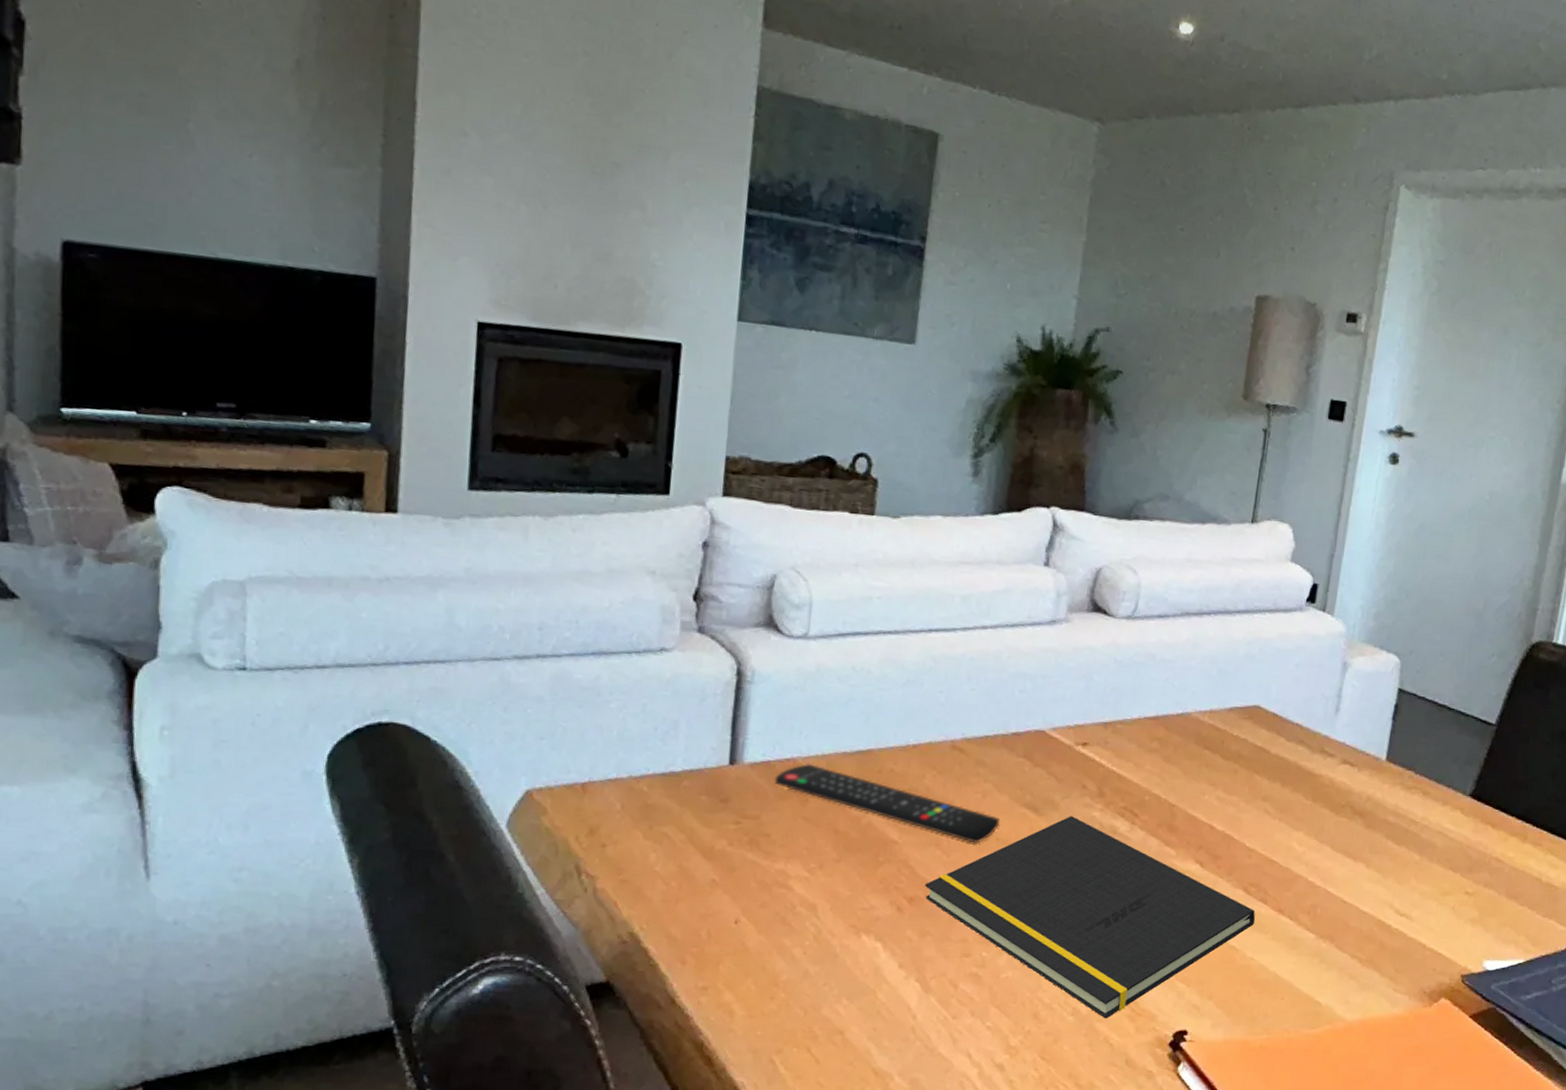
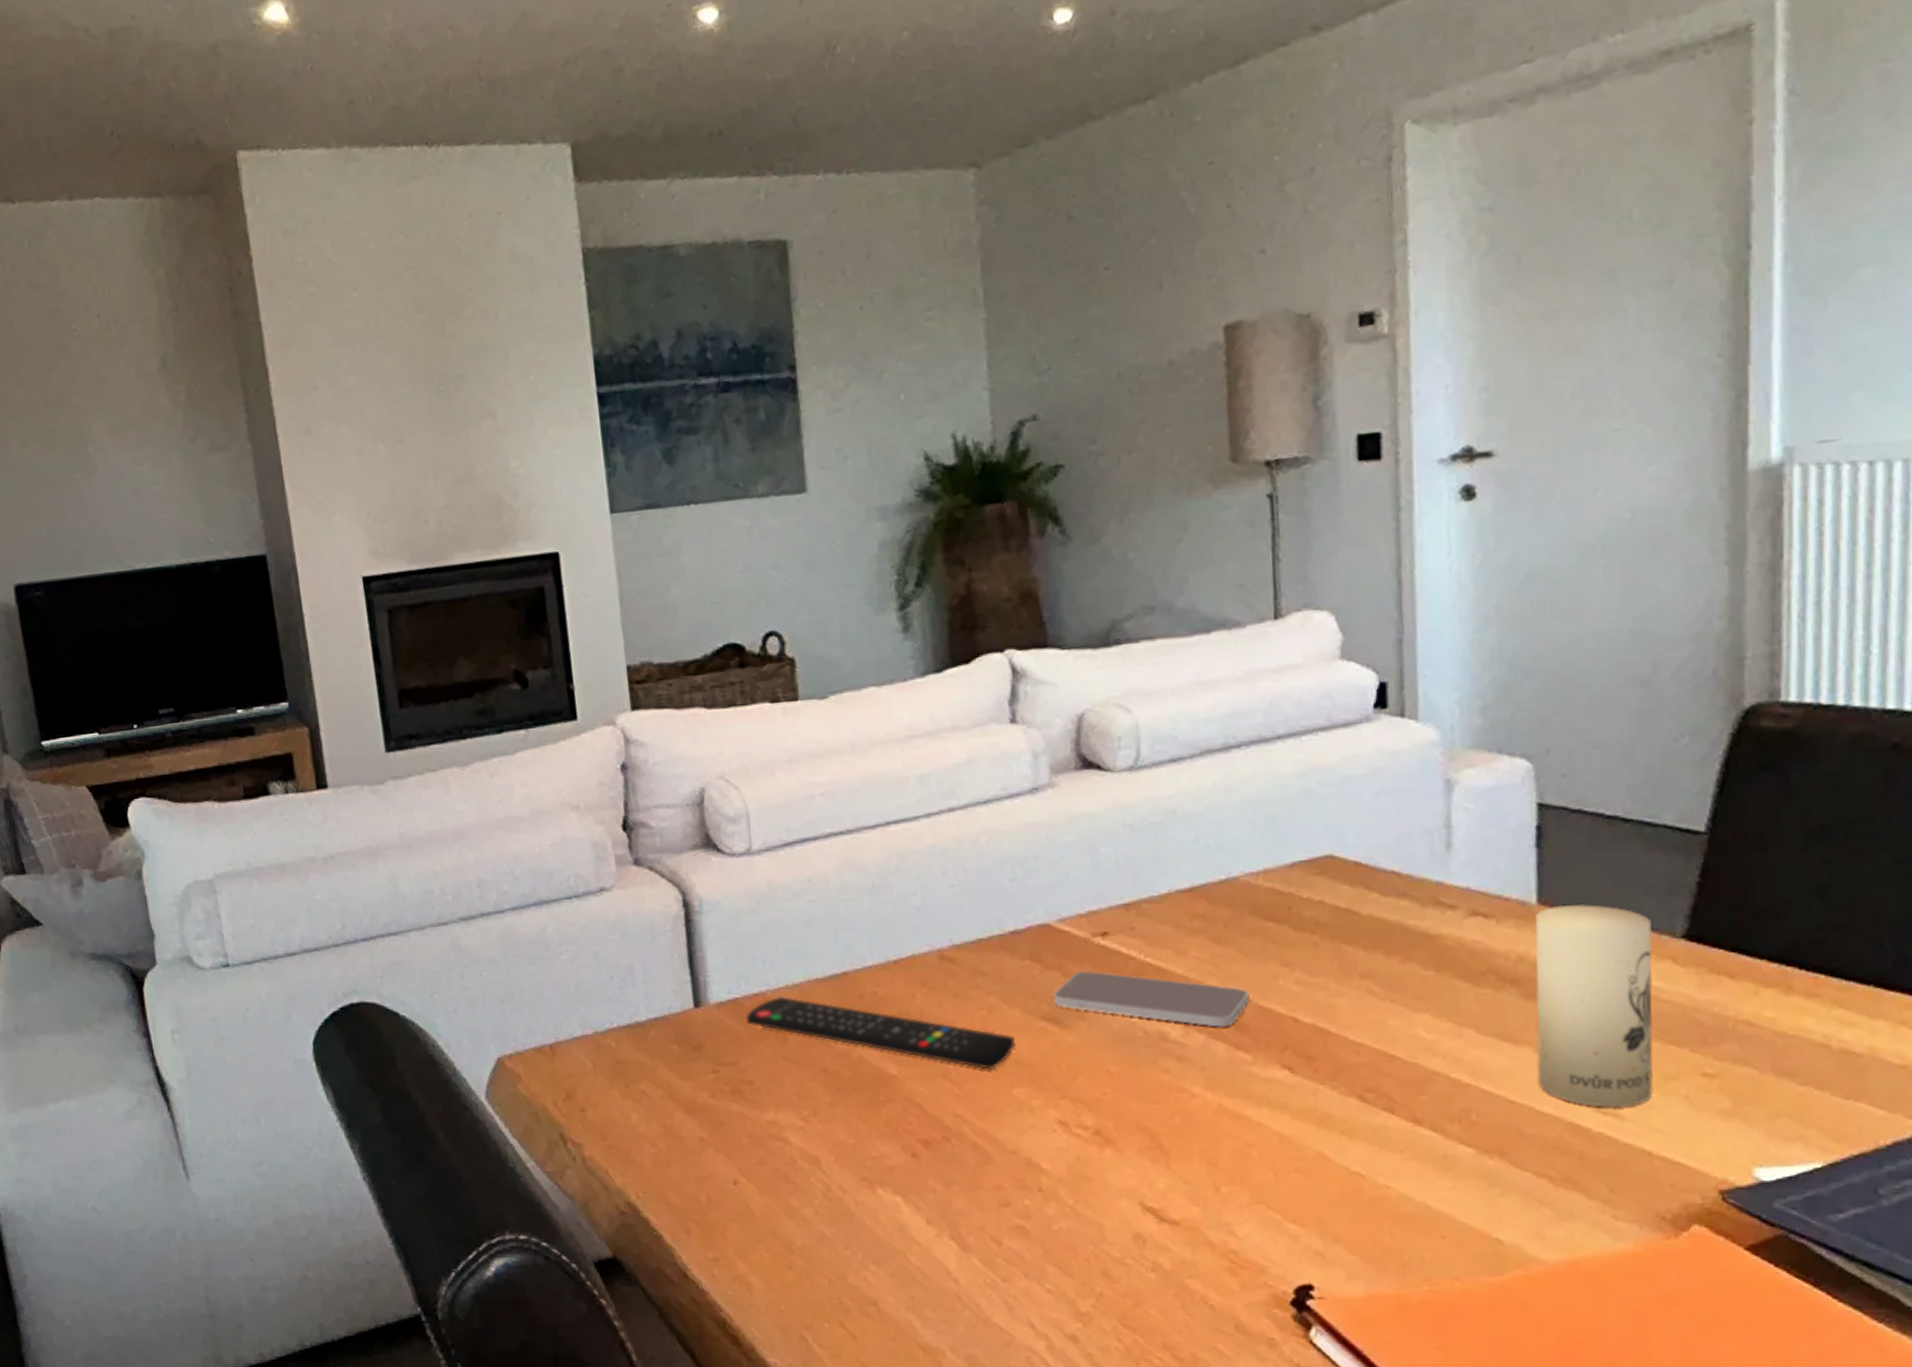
notepad: present [925,816,1256,1019] -> none [939,1024,1383,1274]
smartphone: none [1036,771,1183,827] -> present [1053,970,1250,1028]
candle: none [1364,764,1453,912] -> present [1534,904,1654,1108]

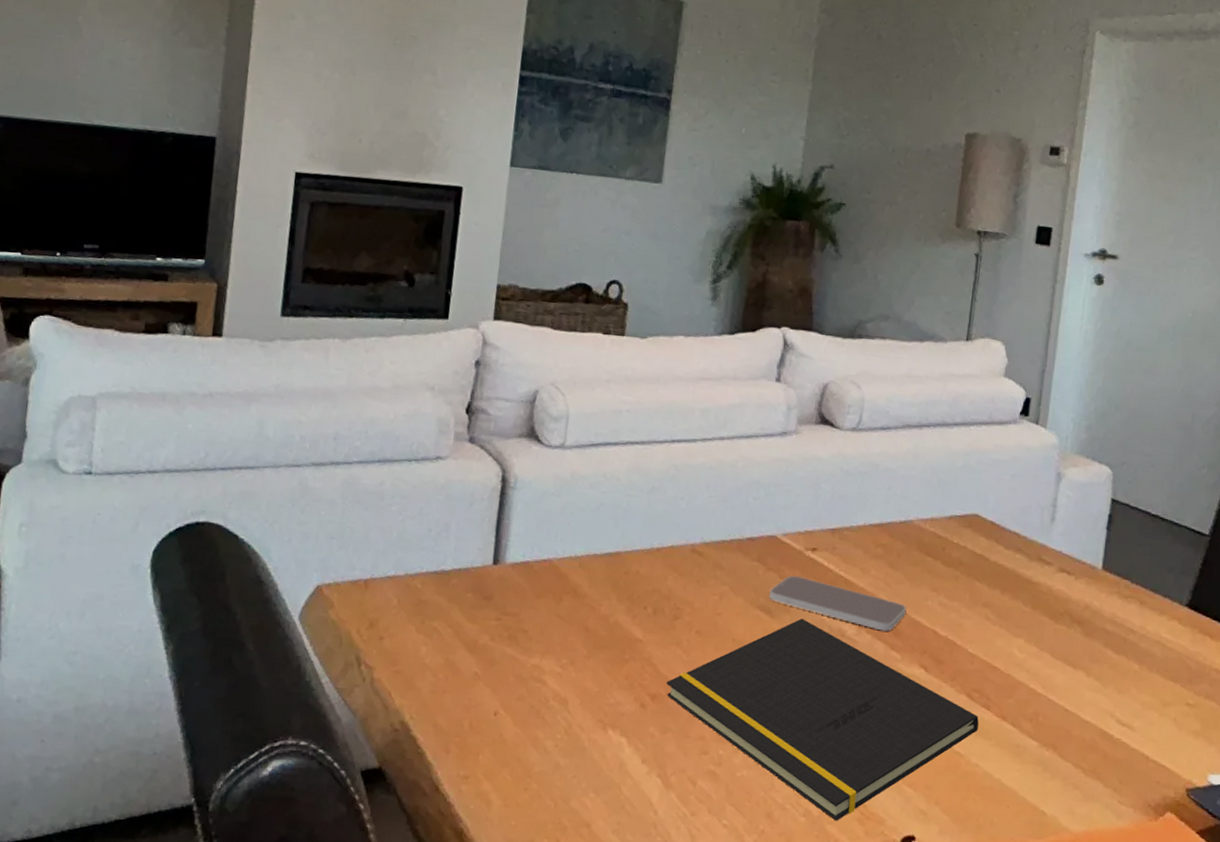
remote control: present [745,995,1017,1070] -> none [532,564,736,644]
notepad: none [939,1024,1383,1274] -> present [666,618,980,821]
candle: present [1534,904,1654,1108] -> none [1085,572,1169,722]

